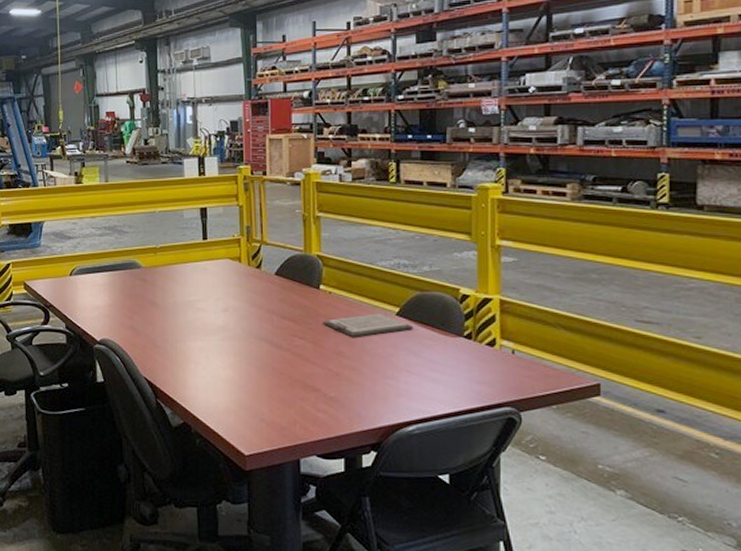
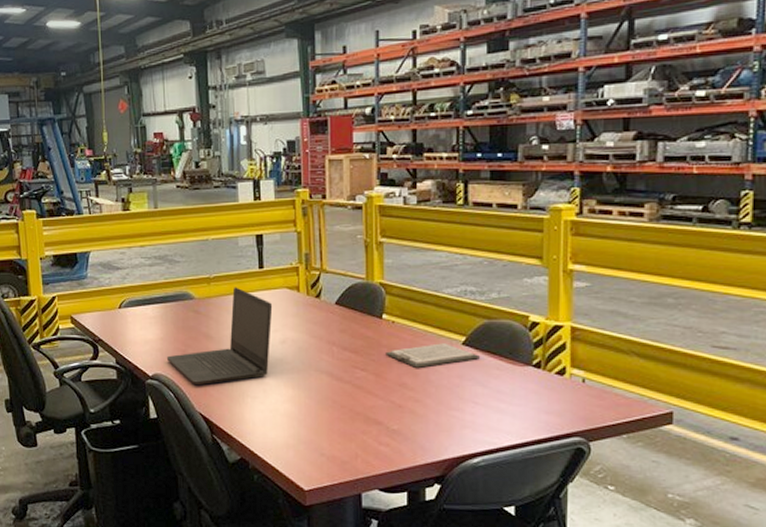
laptop: none [113,257,216,351] -> present [166,287,273,386]

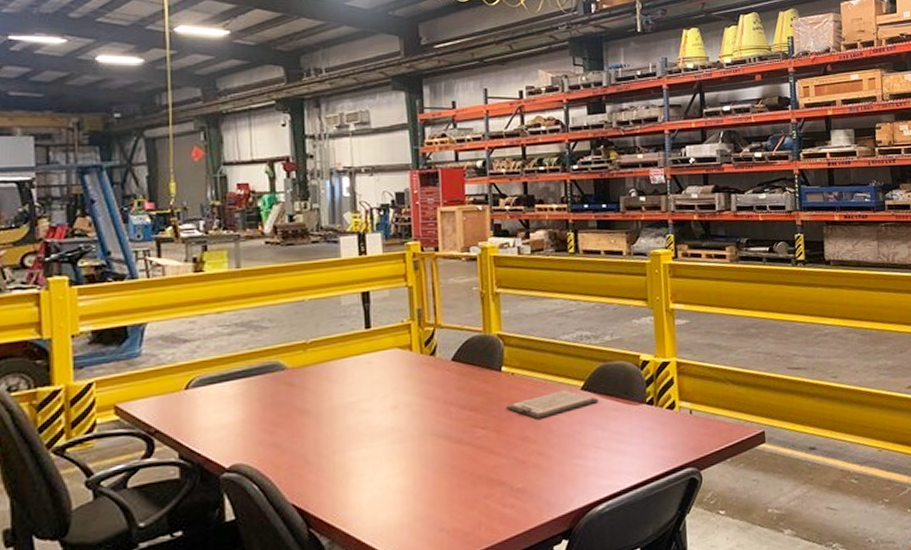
laptop: present [166,287,273,386] -> none [249,351,382,472]

